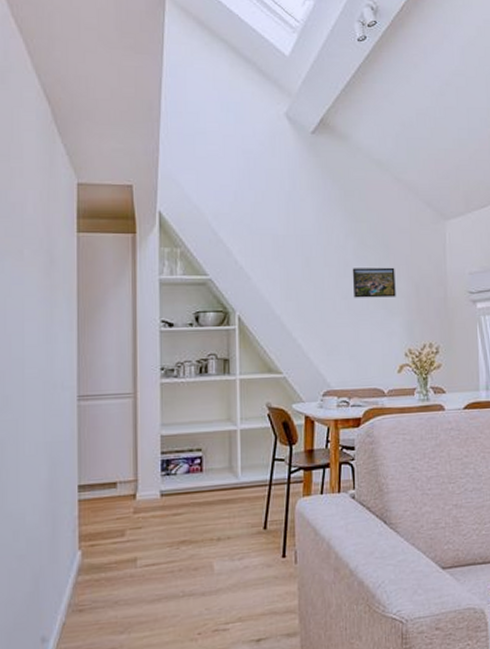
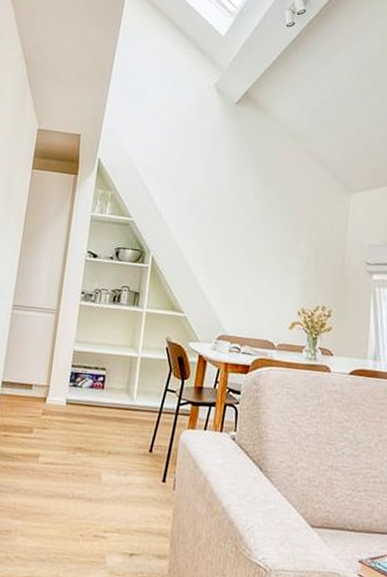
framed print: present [352,267,396,298] -> none [256,227,298,258]

